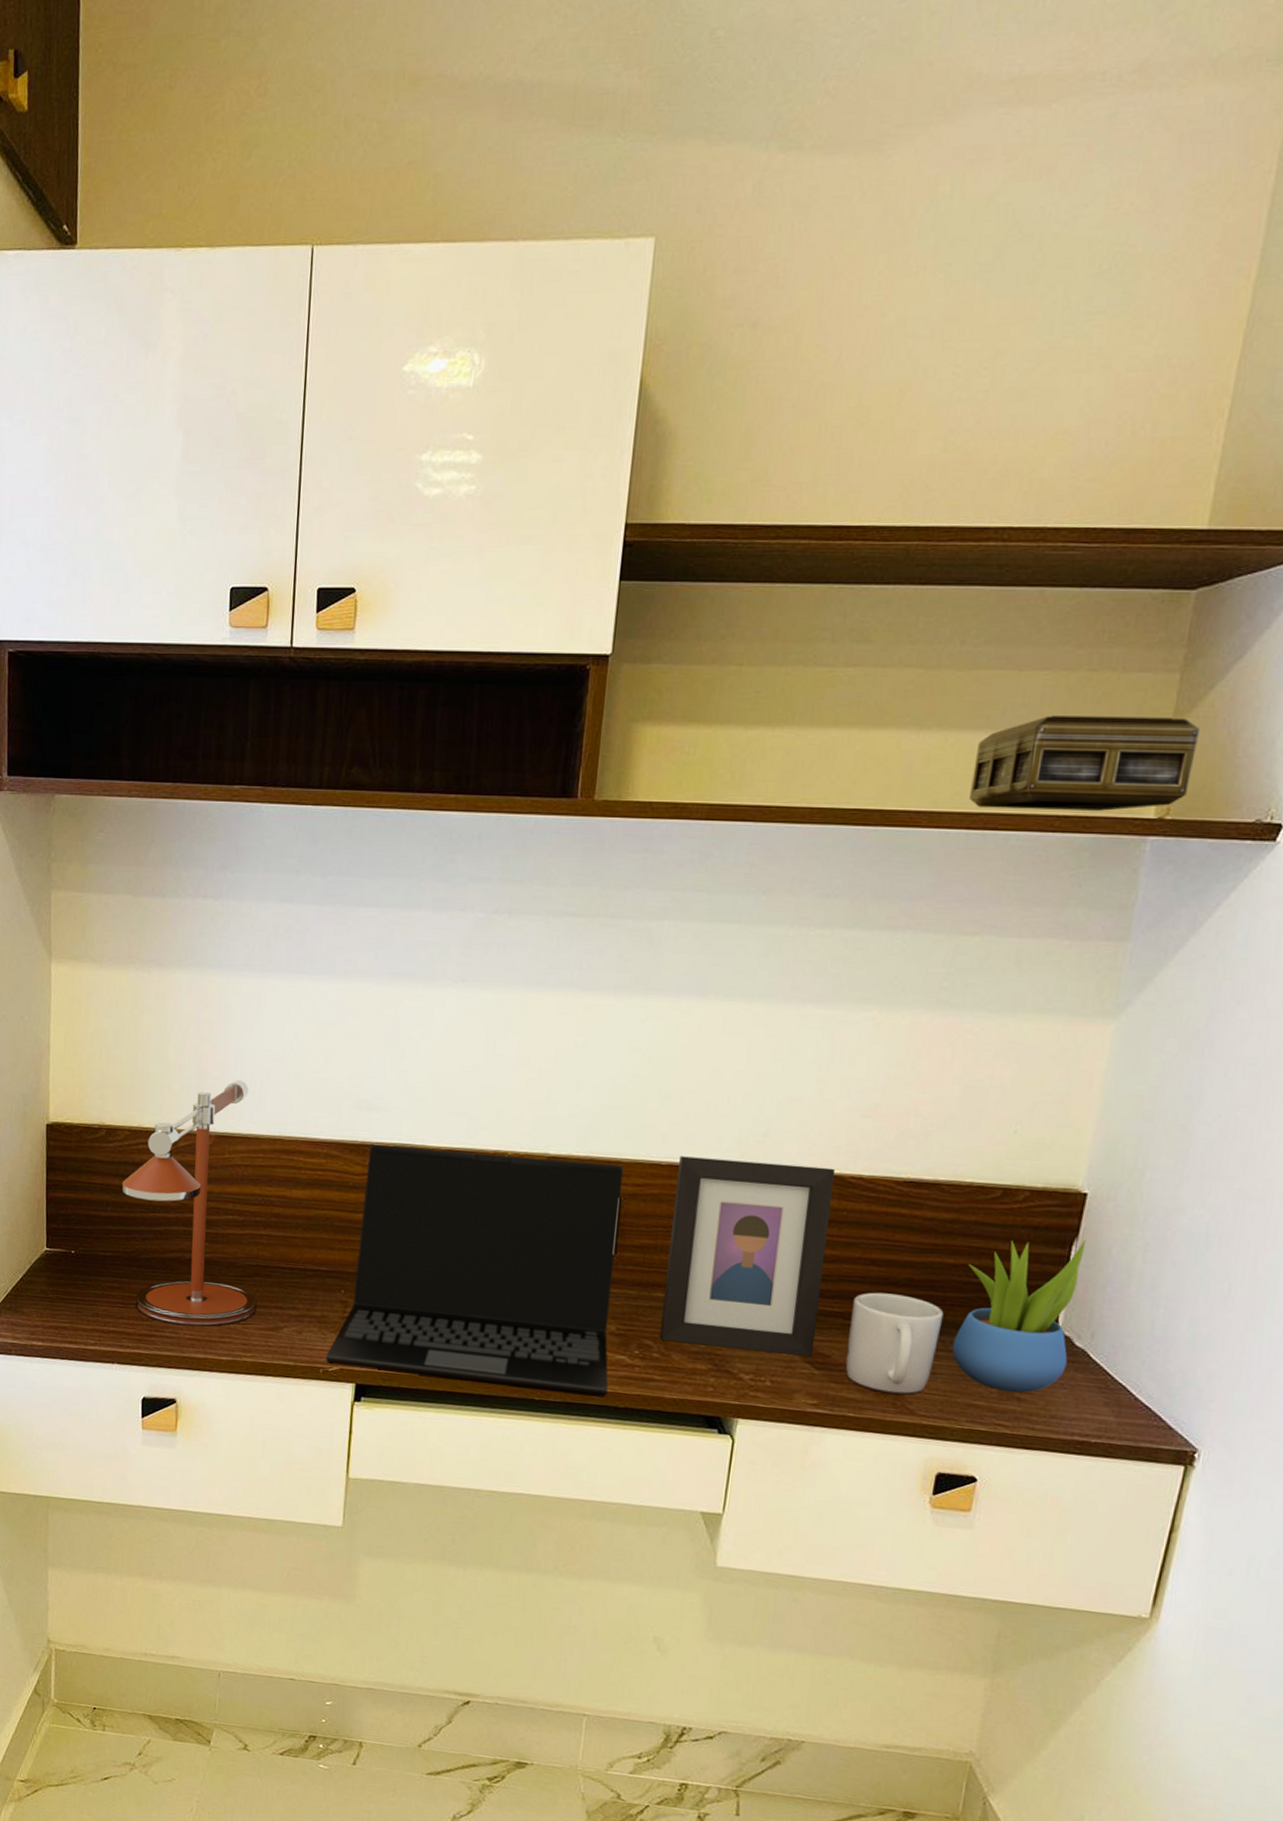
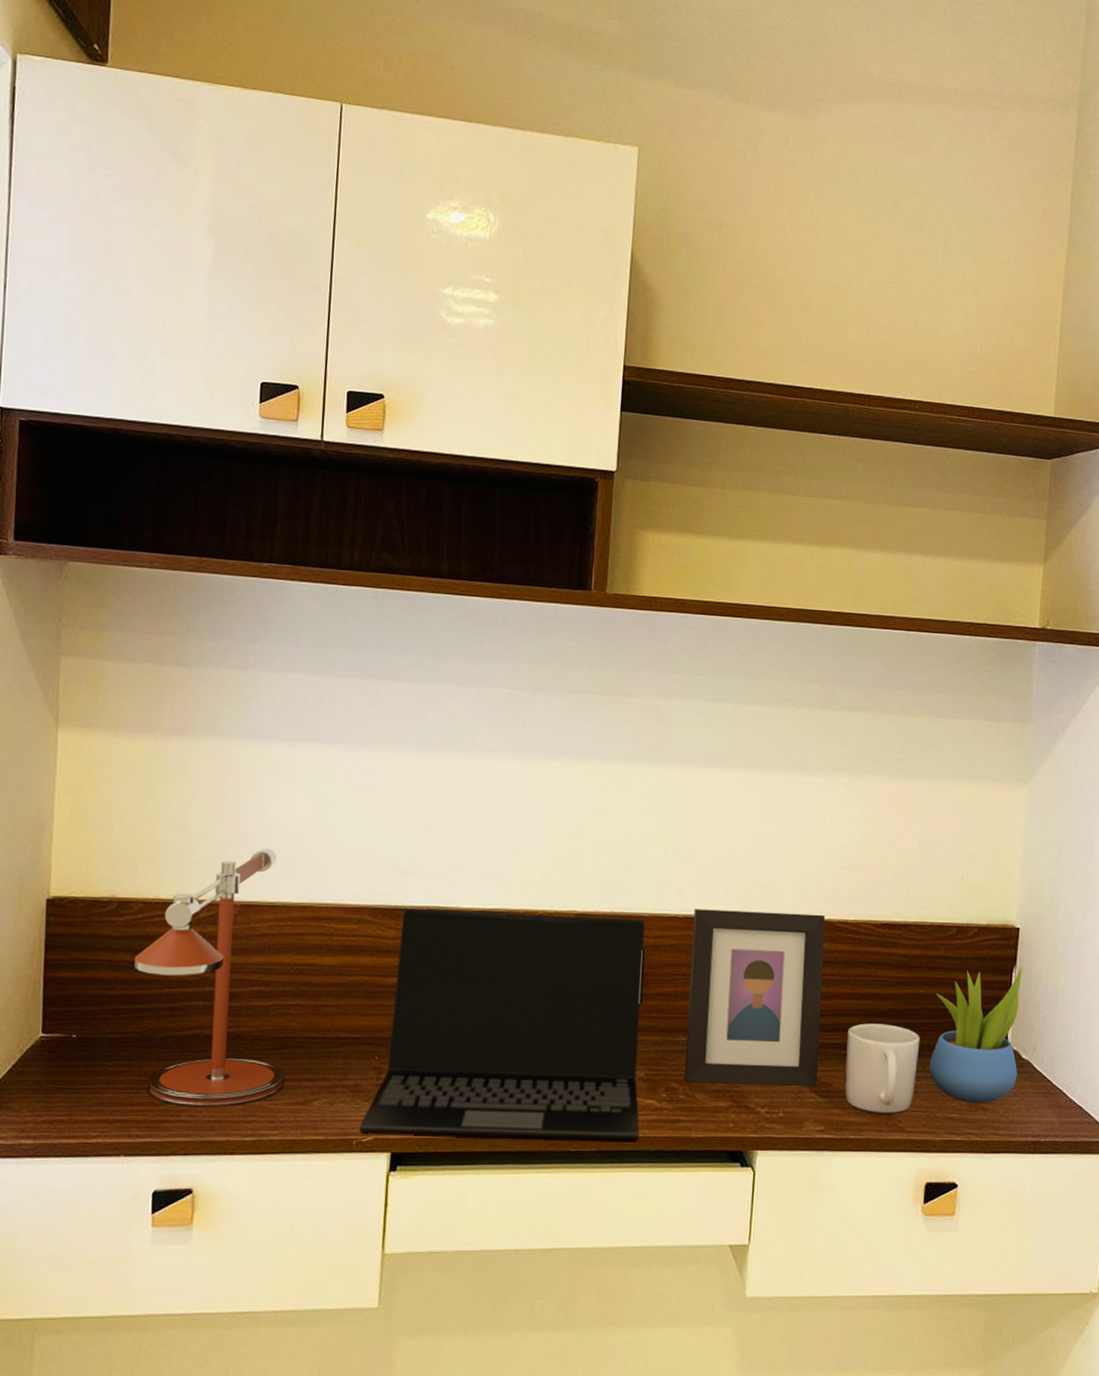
decorative box: present [969,715,1200,811] -> none [907,545,1063,621]

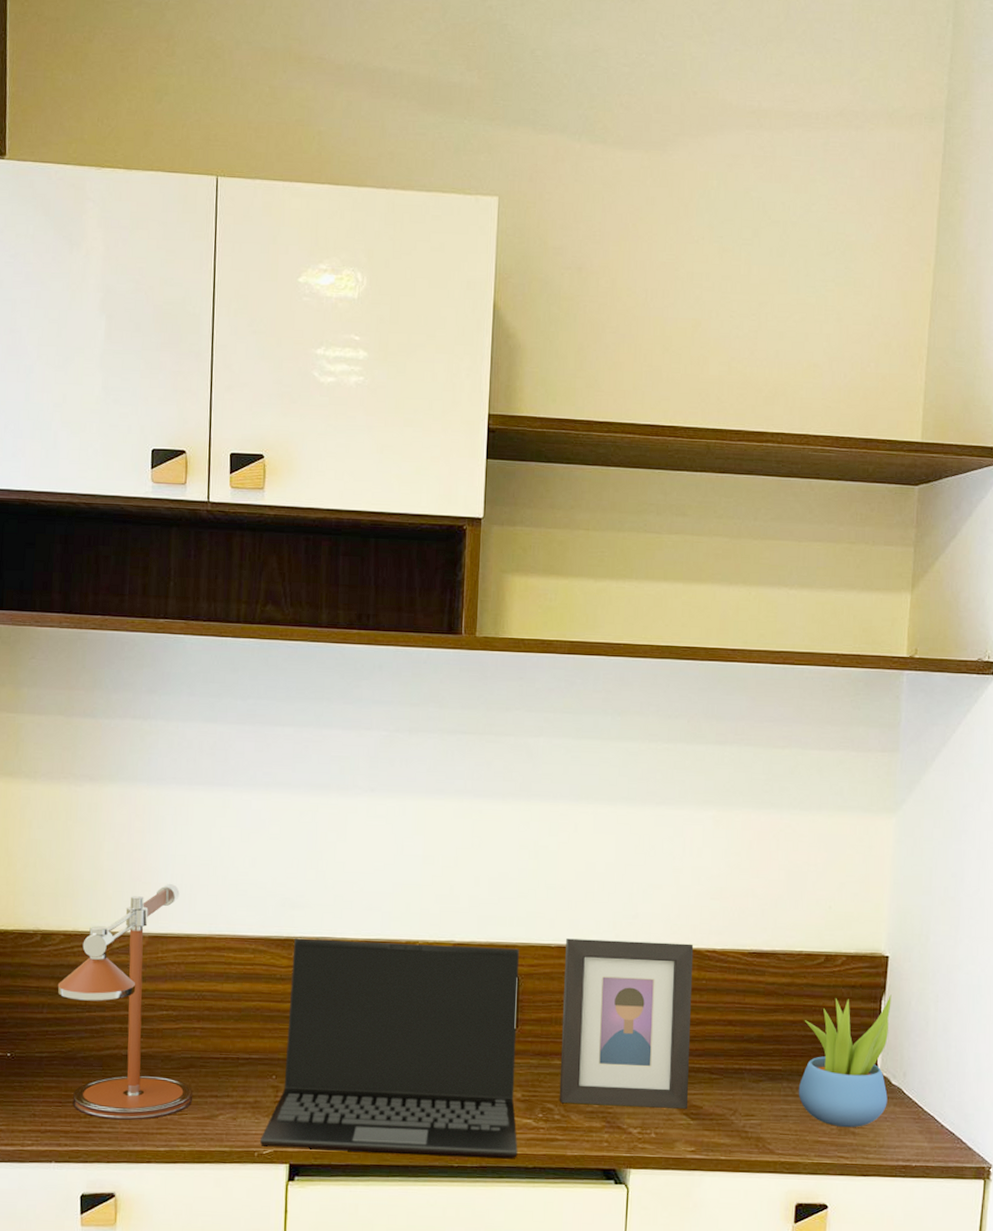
mug: present [845,1023,920,1115] -> none [715,1049,789,1138]

